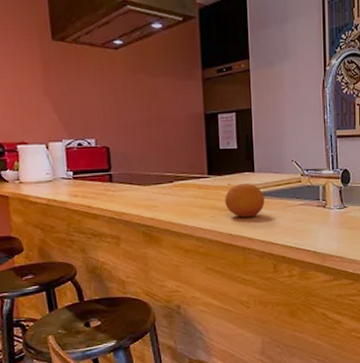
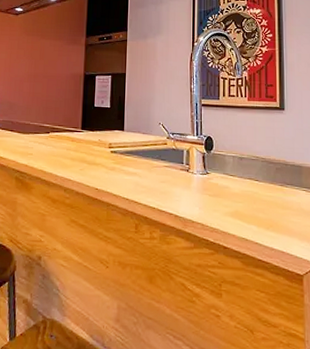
fruit: present [225,184,265,217] -> none [94,141,131,173]

